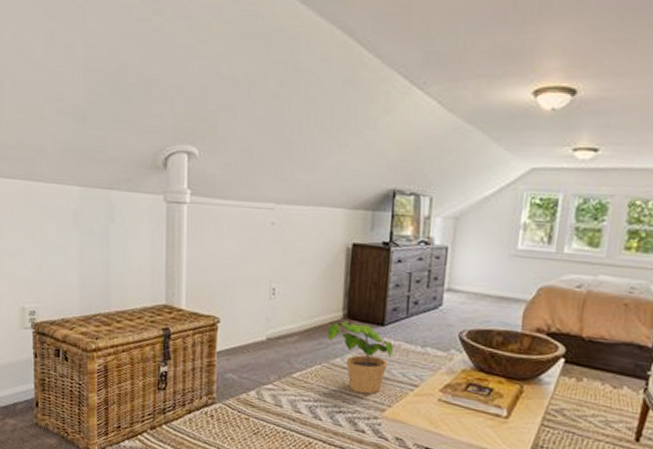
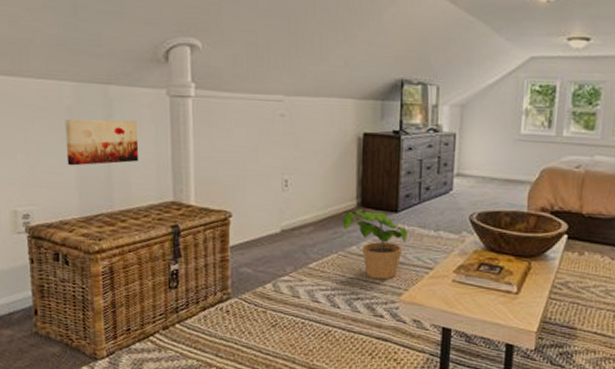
wall art: none [70,221,136,267] -> present [65,119,139,166]

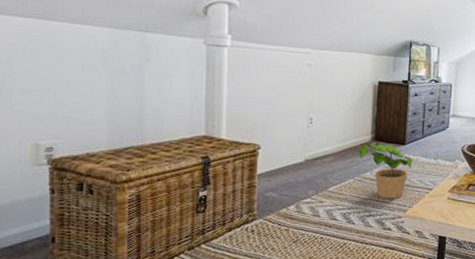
wall art: present [65,119,139,166] -> none [98,60,174,103]

